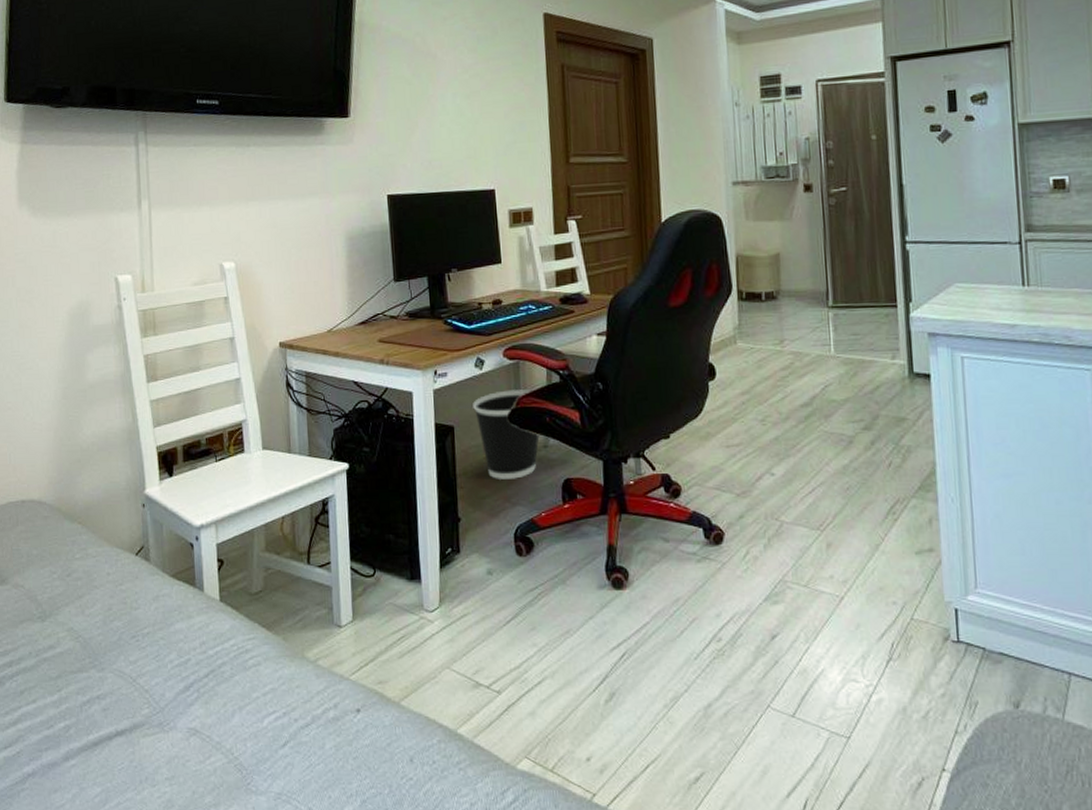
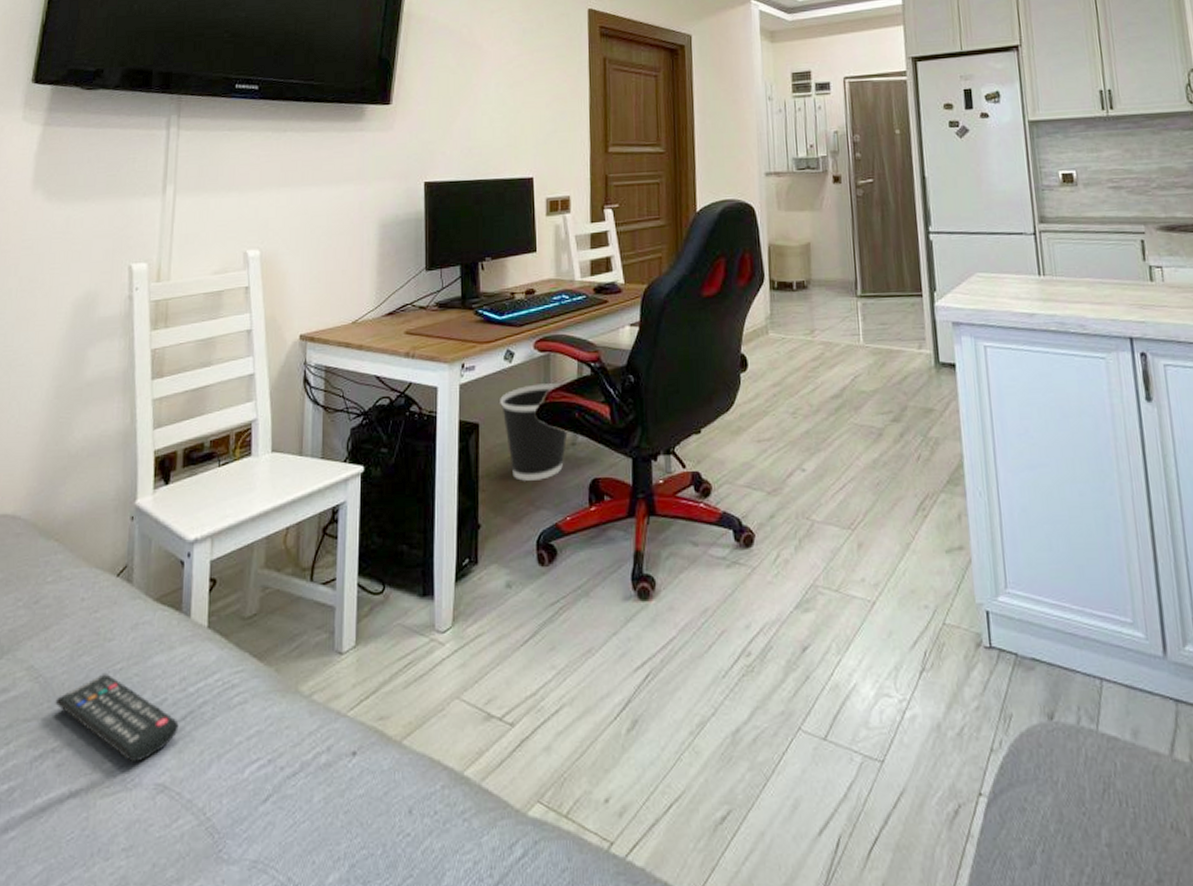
remote control: none [95,637,203,710] -> present [55,674,179,763]

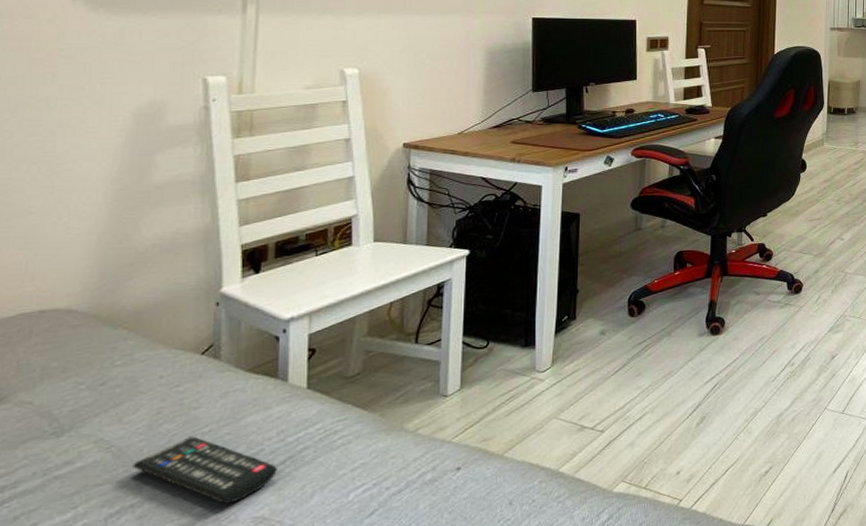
wastebasket: present [500,383,568,481] -> none [599,181,658,256]

